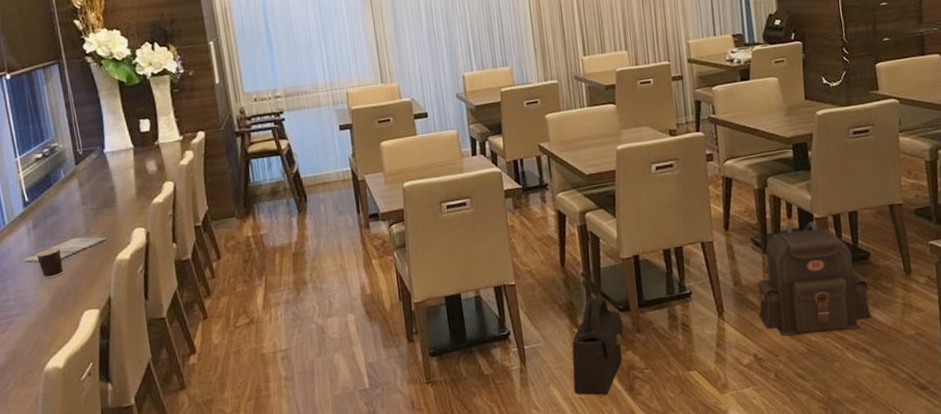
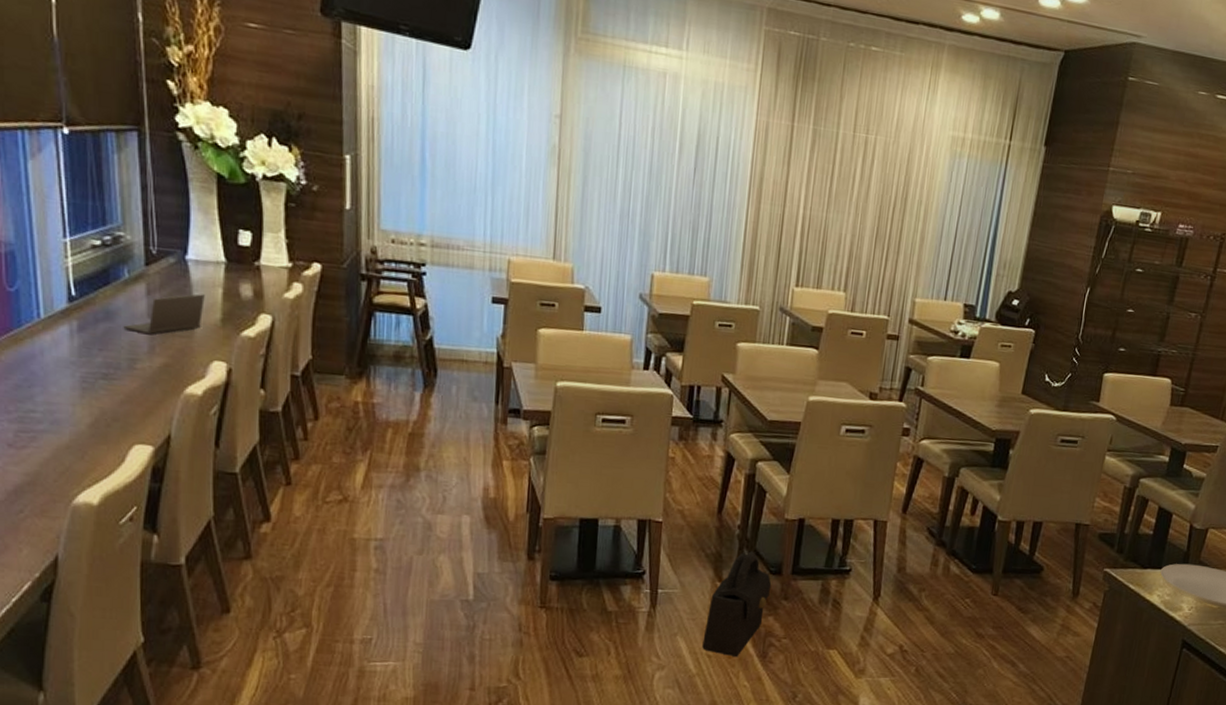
magazine: present [22,237,108,263] -> none [58,354,176,378]
mug: present [37,248,64,279] -> none [79,361,113,398]
laptop computer: none [65,177,122,220] -> present [123,294,205,335]
backpack: present [758,222,872,336] -> none [914,520,1033,640]

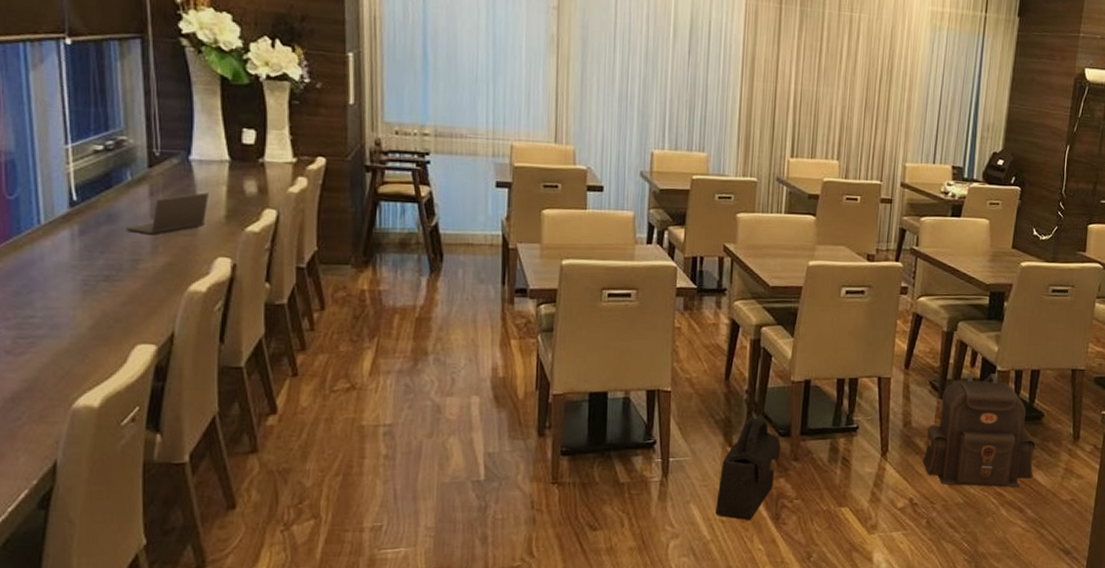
backpack: none [914,520,1033,640] -> present [922,372,1036,487]

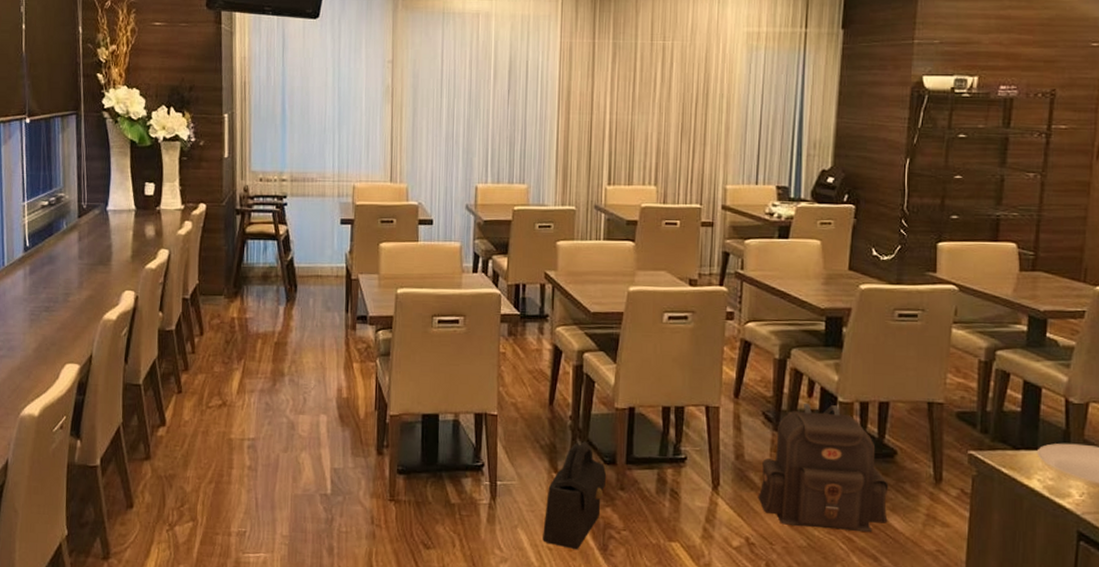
laptop computer: present [126,192,209,235] -> none [61,237,120,273]

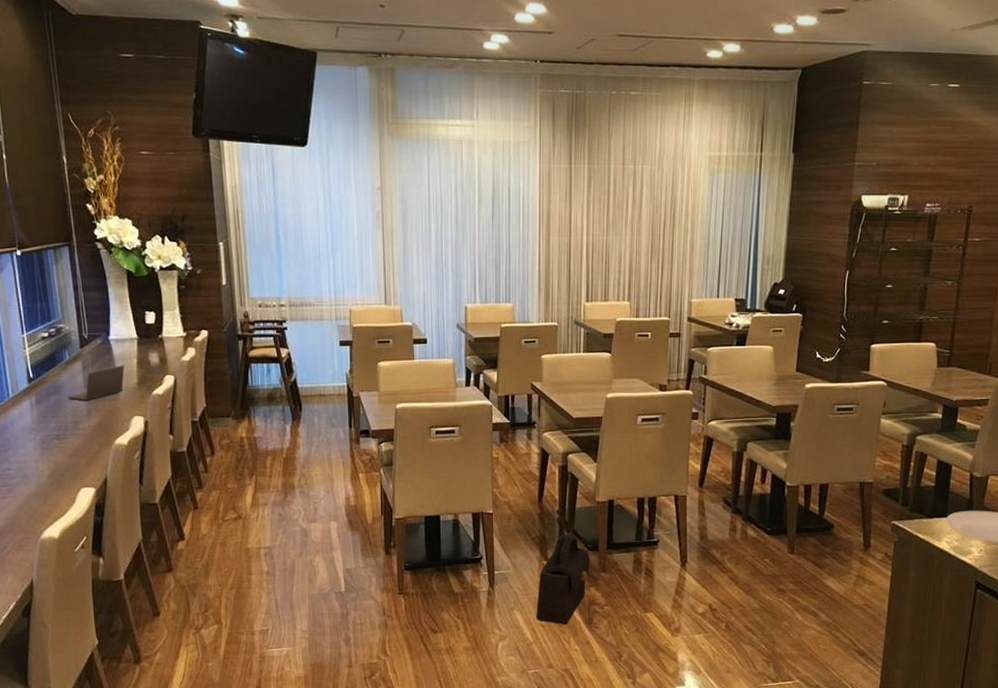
laptop computer: none [61,237,120,273] -> present [68,365,125,401]
backpack: present [758,402,889,532] -> none [719,488,827,593]

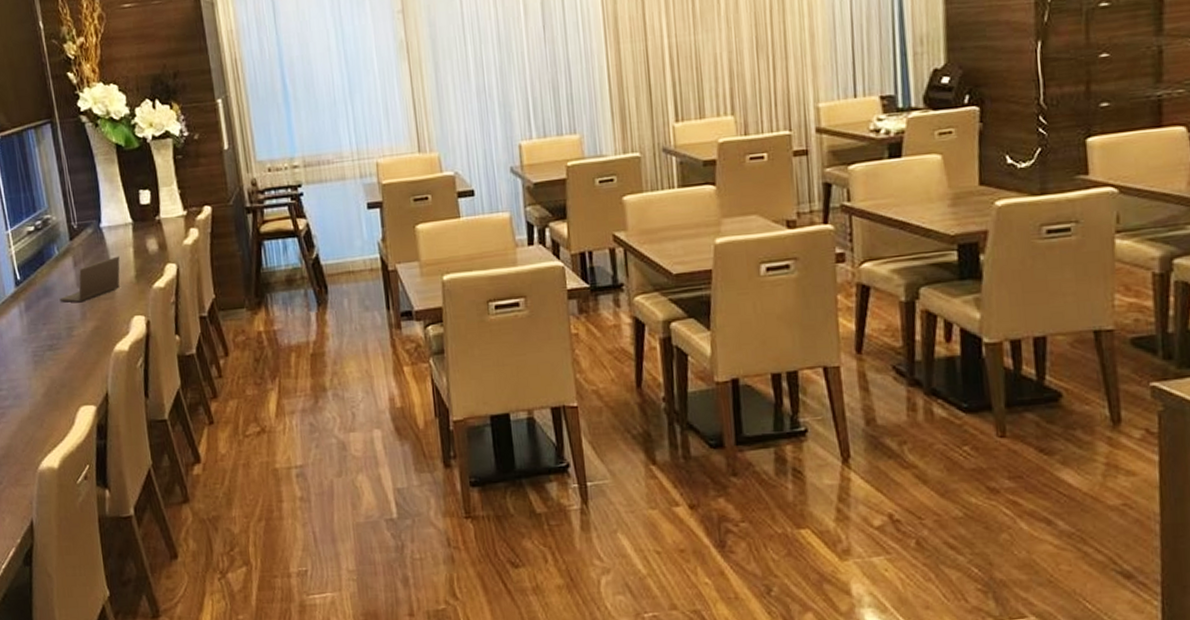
handbag: present [536,531,591,624] -> none [647,423,715,550]

